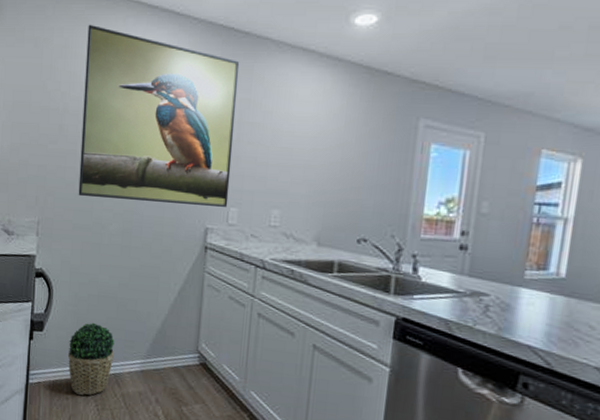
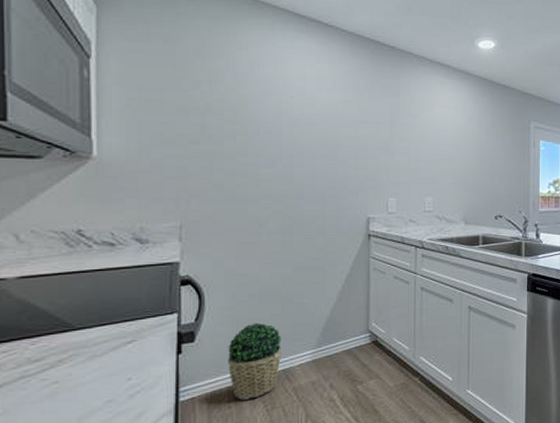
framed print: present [78,24,240,207] -> none [229,25,388,198]

